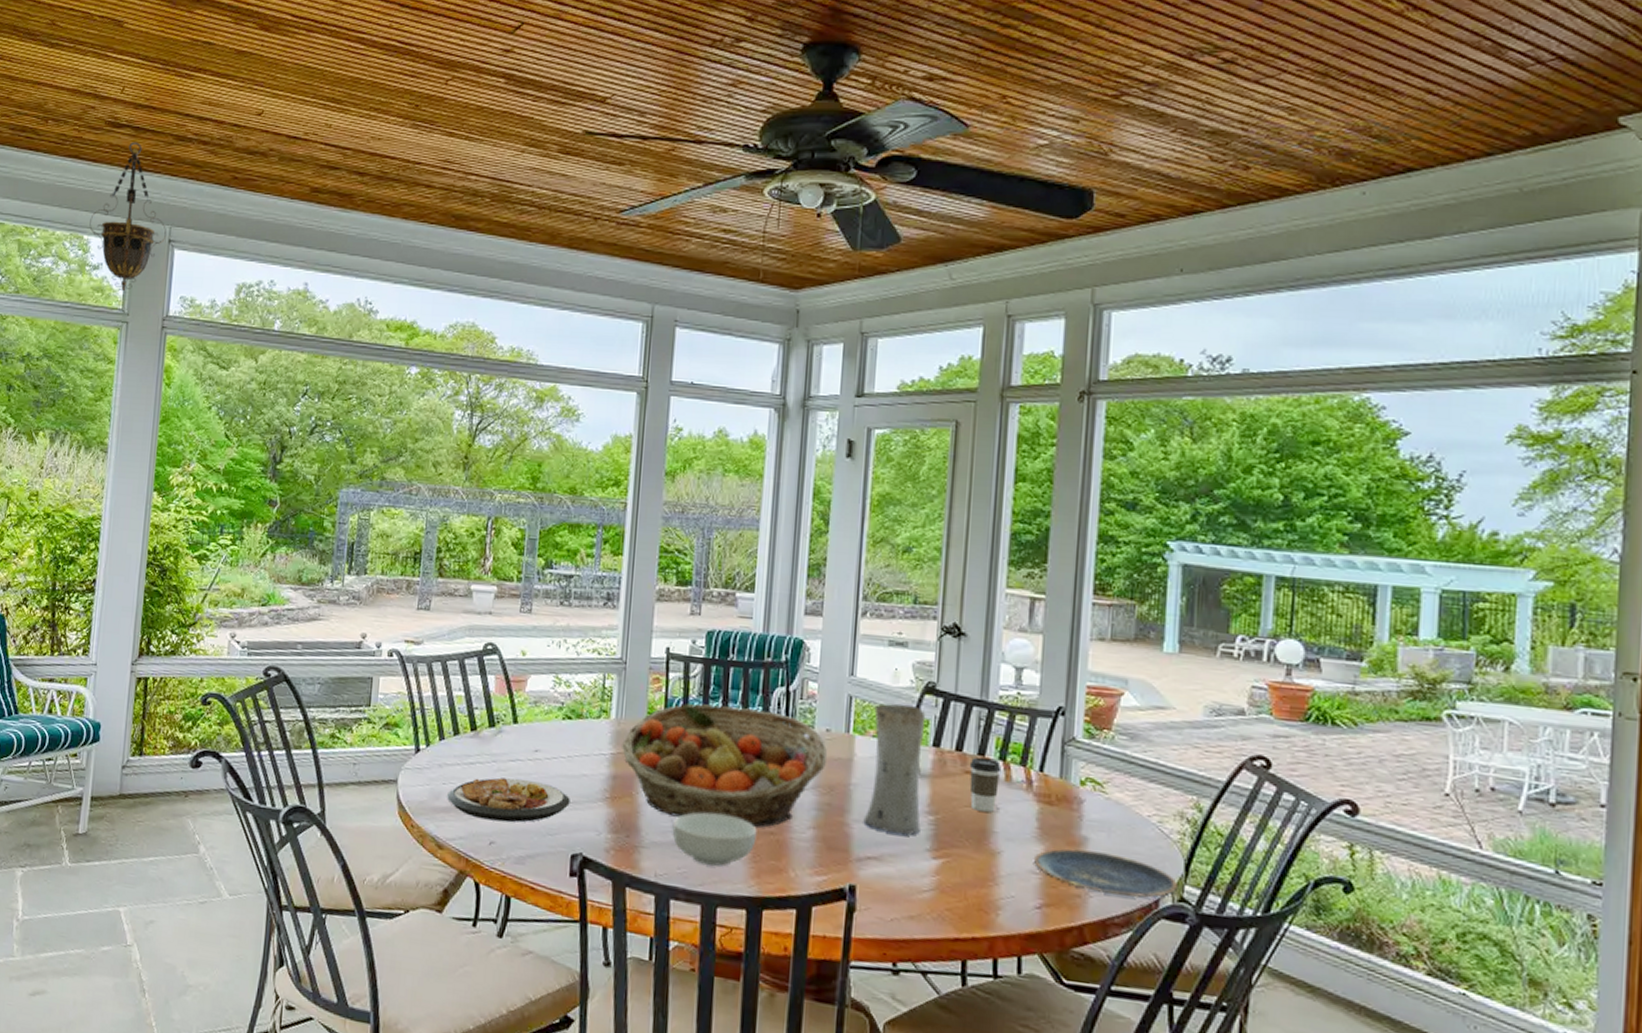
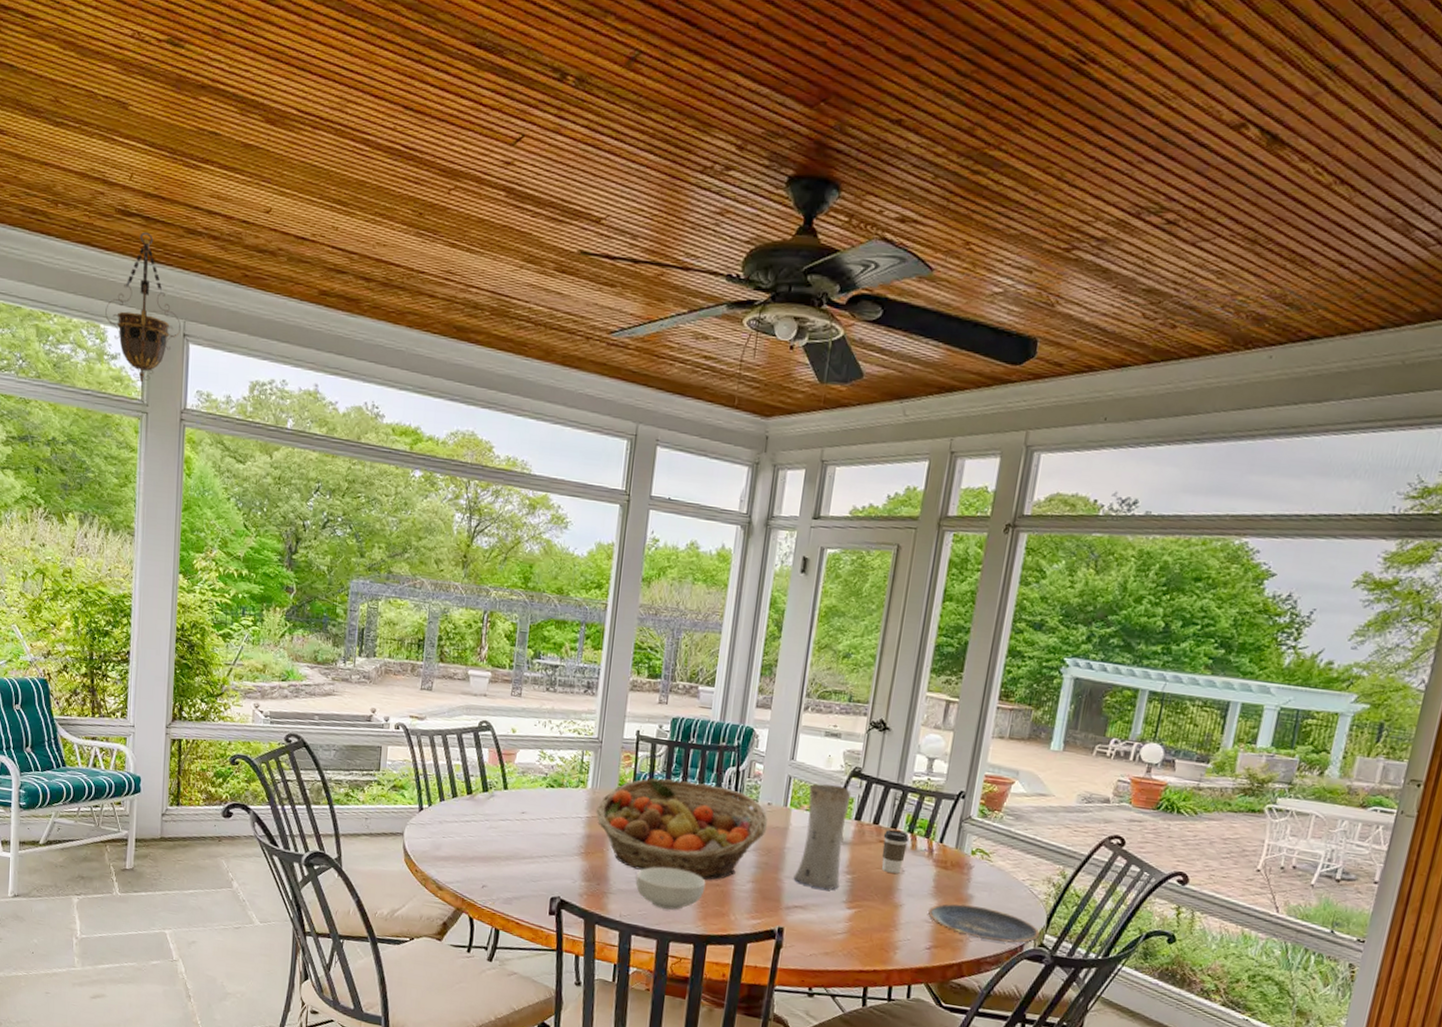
plate: present [447,777,570,823] -> none [446,833,551,871]

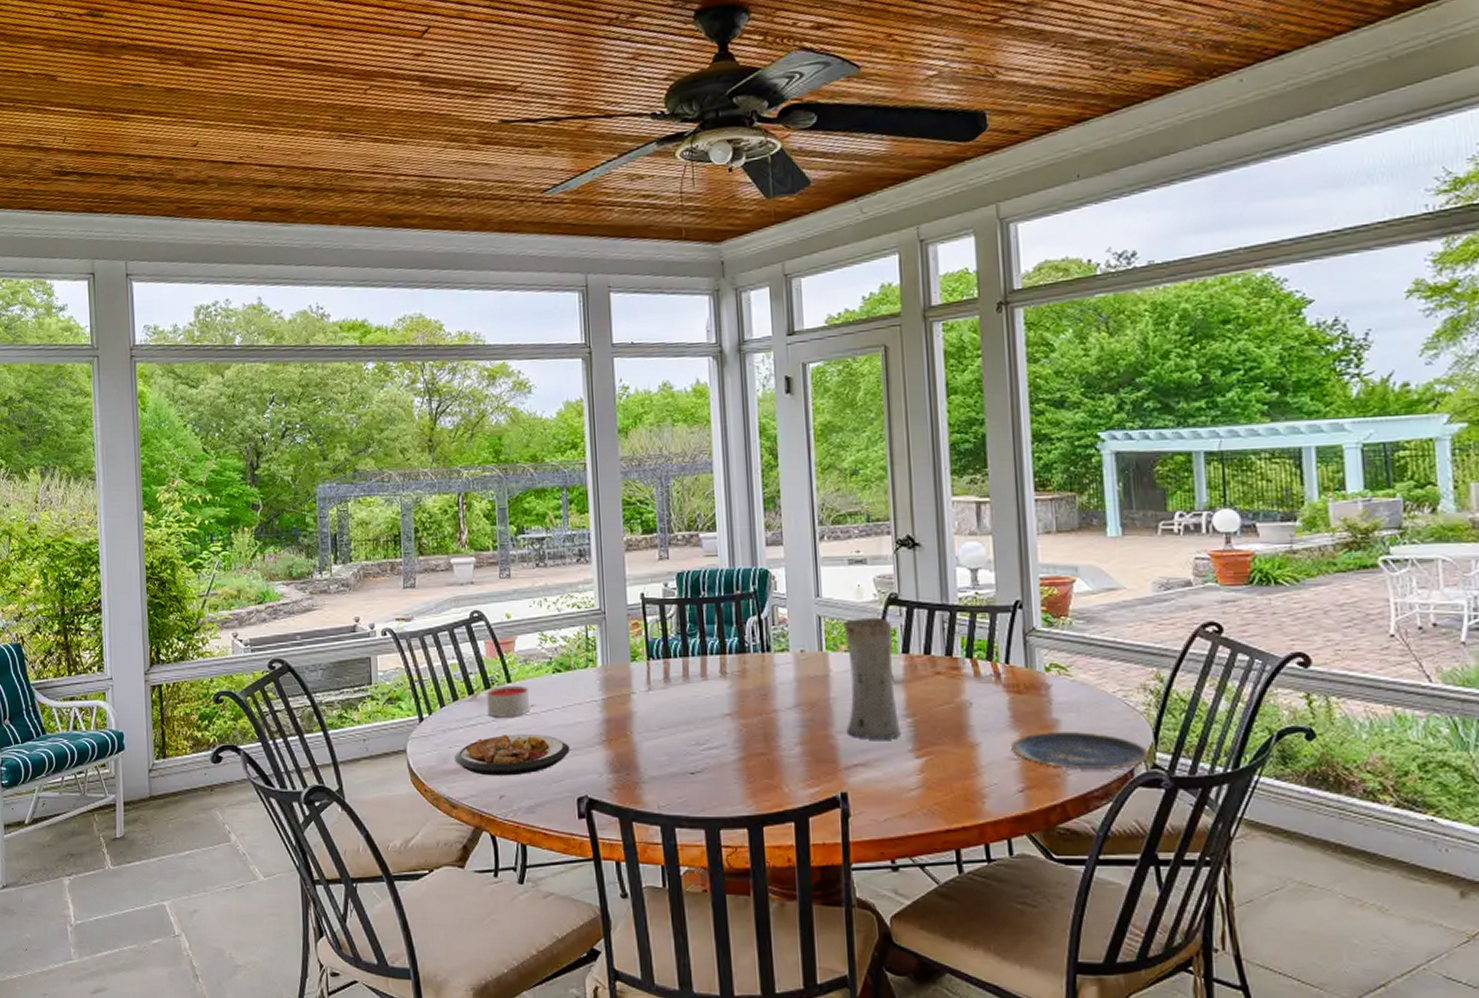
hanging lantern: present [105,232,182,383] -> none [50,186,124,328]
plate: none [446,833,551,871] -> present [454,735,570,776]
candle: none [482,791,522,820] -> present [486,685,530,717]
fruit basket: present [596,778,767,881] -> none [611,640,804,751]
cereal bowl: present [635,866,706,910] -> none [668,742,749,791]
coffee cup: present [881,829,909,874] -> none [938,657,970,708]

